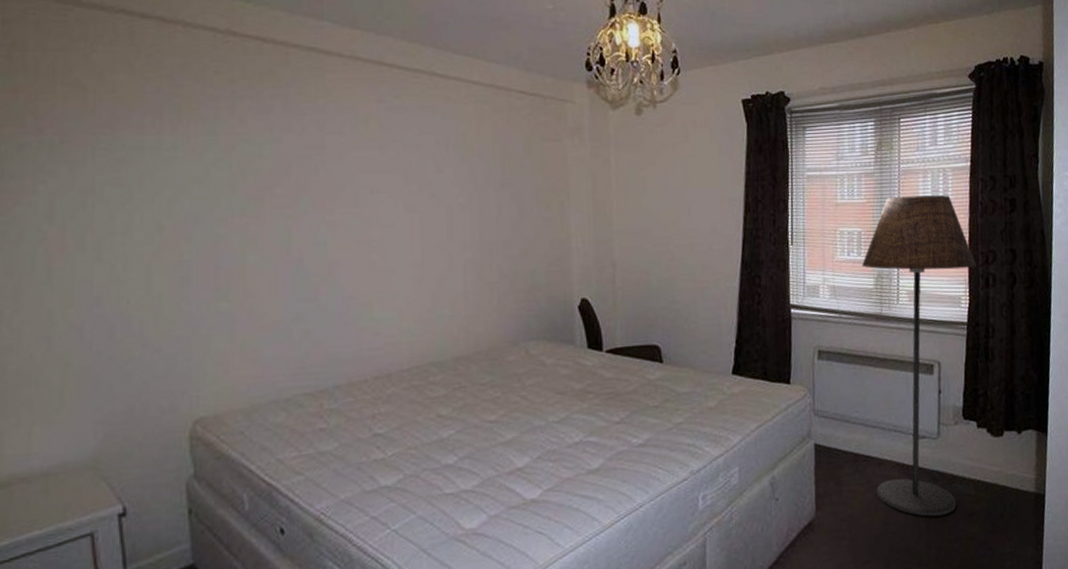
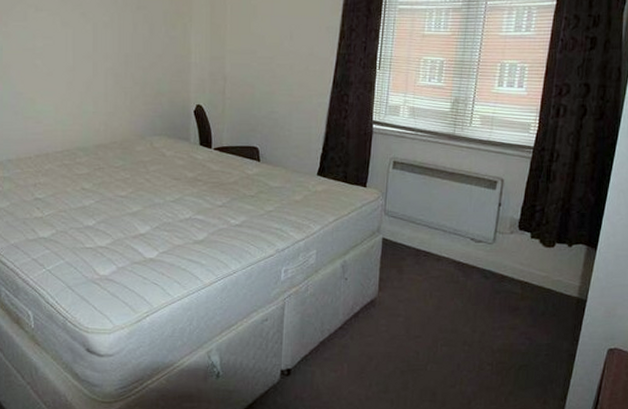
floor lamp: present [862,195,977,517] -> none [432,30,550,307]

